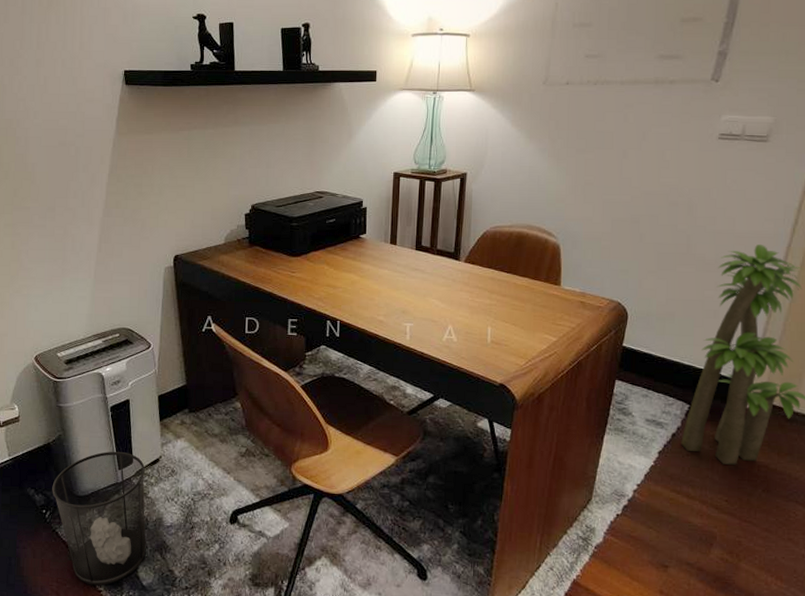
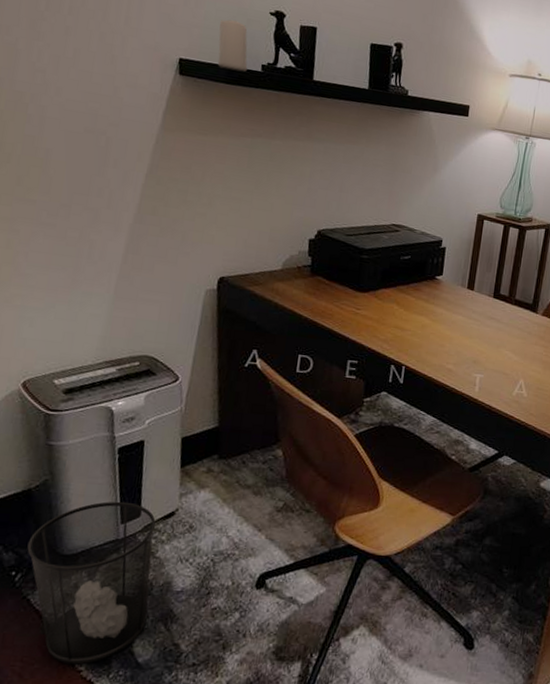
candle: none [153,30,179,74] -> present [217,19,248,73]

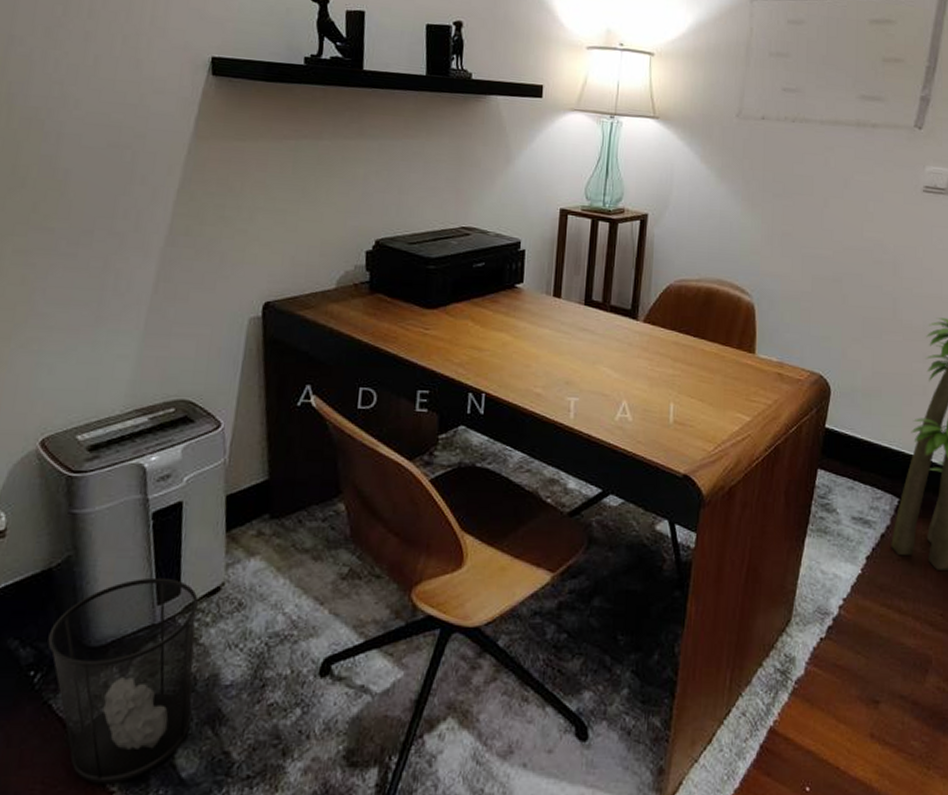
candle: present [217,19,248,73] -> none [254,10,289,67]

